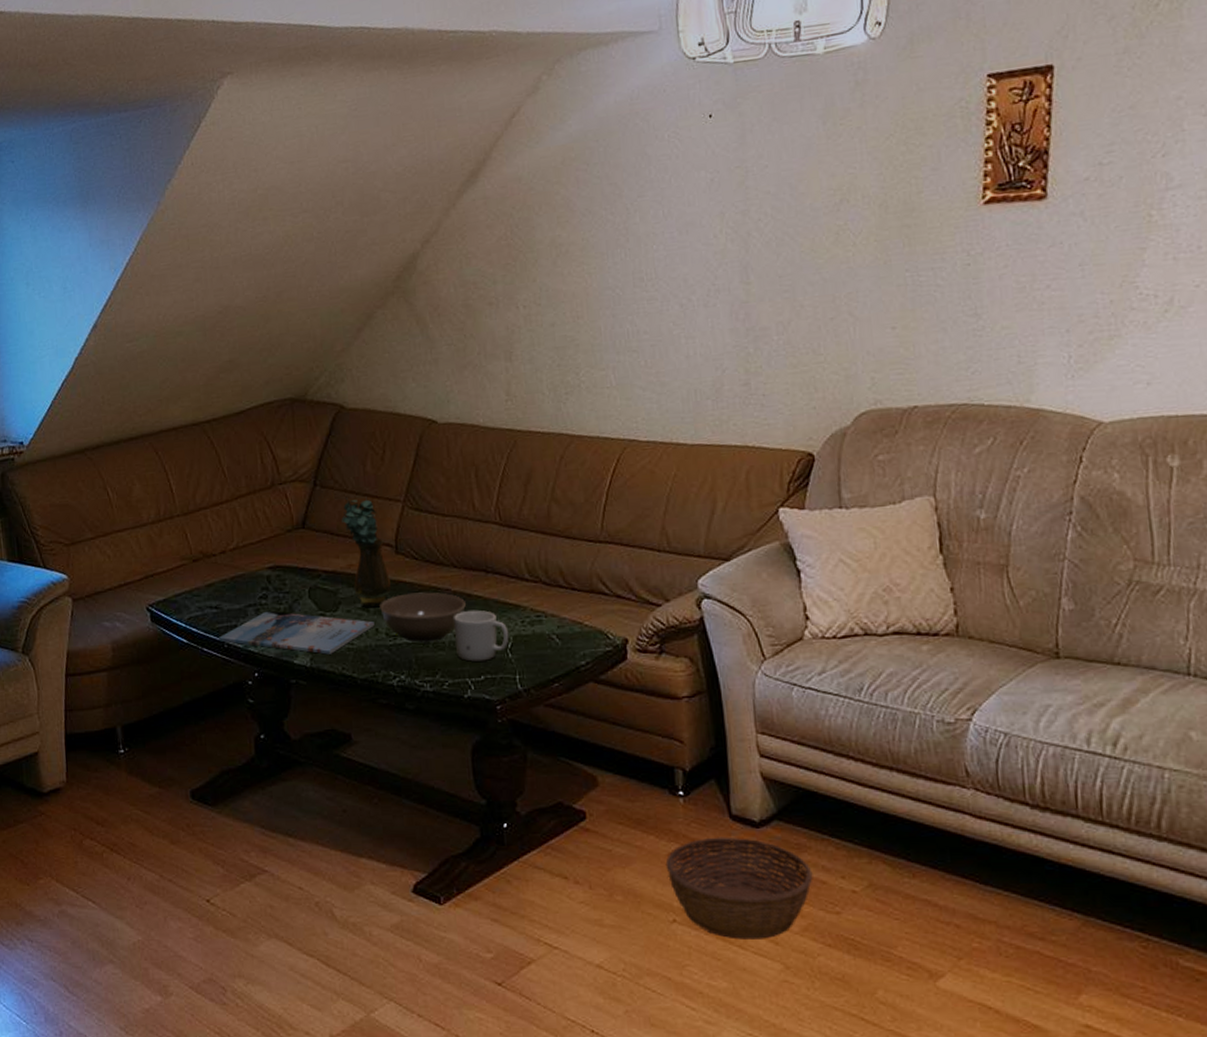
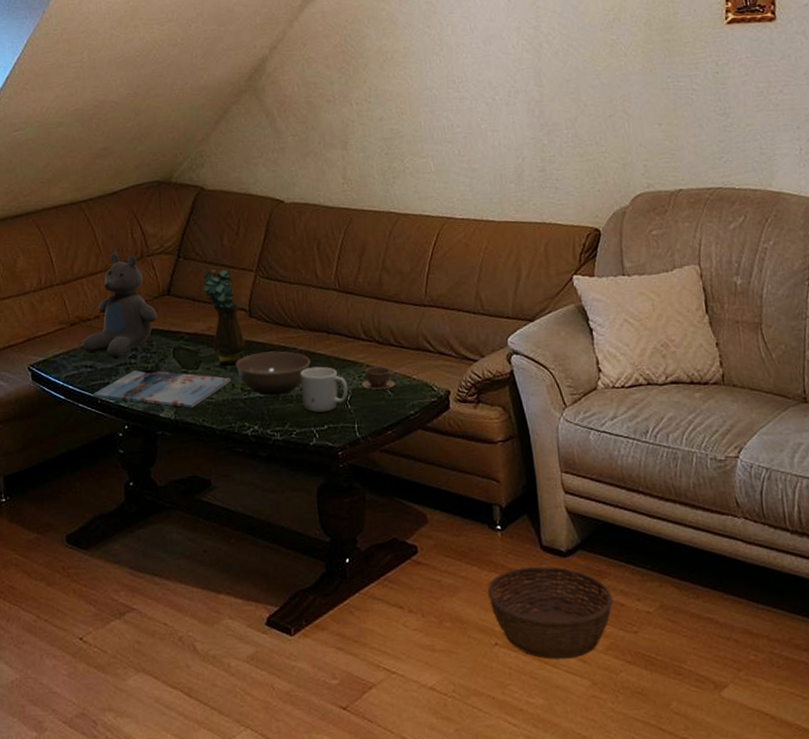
stuffed animal: none [206,480,291,598] -> present [82,252,158,358]
teacup: none [524,611,564,637] -> present [361,366,396,390]

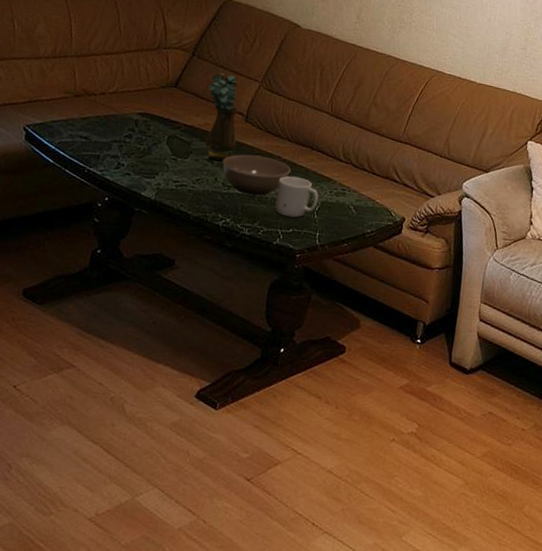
stuffed animal: present [82,252,158,358] -> none [81,38,161,134]
magazine: present [92,369,231,408] -> none [80,148,215,193]
teacup: present [361,366,396,390] -> none [331,185,362,207]
basket: present [487,566,614,659] -> none [396,378,498,460]

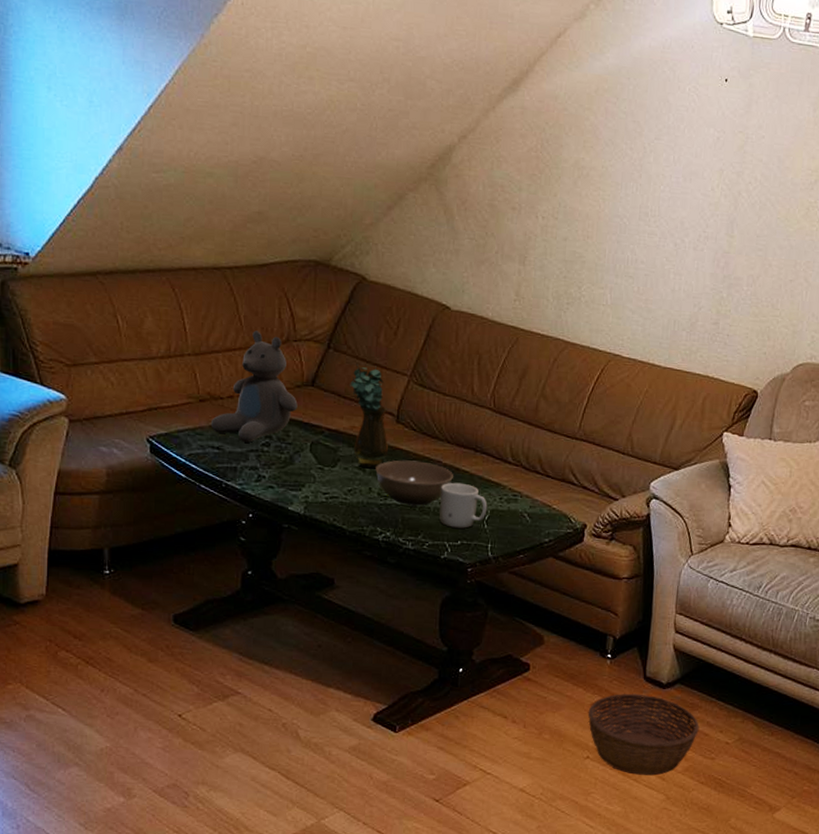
stuffed animal: none [81,38,161,134] -> present [210,330,298,443]
basket: none [396,378,498,460] -> present [588,693,699,775]

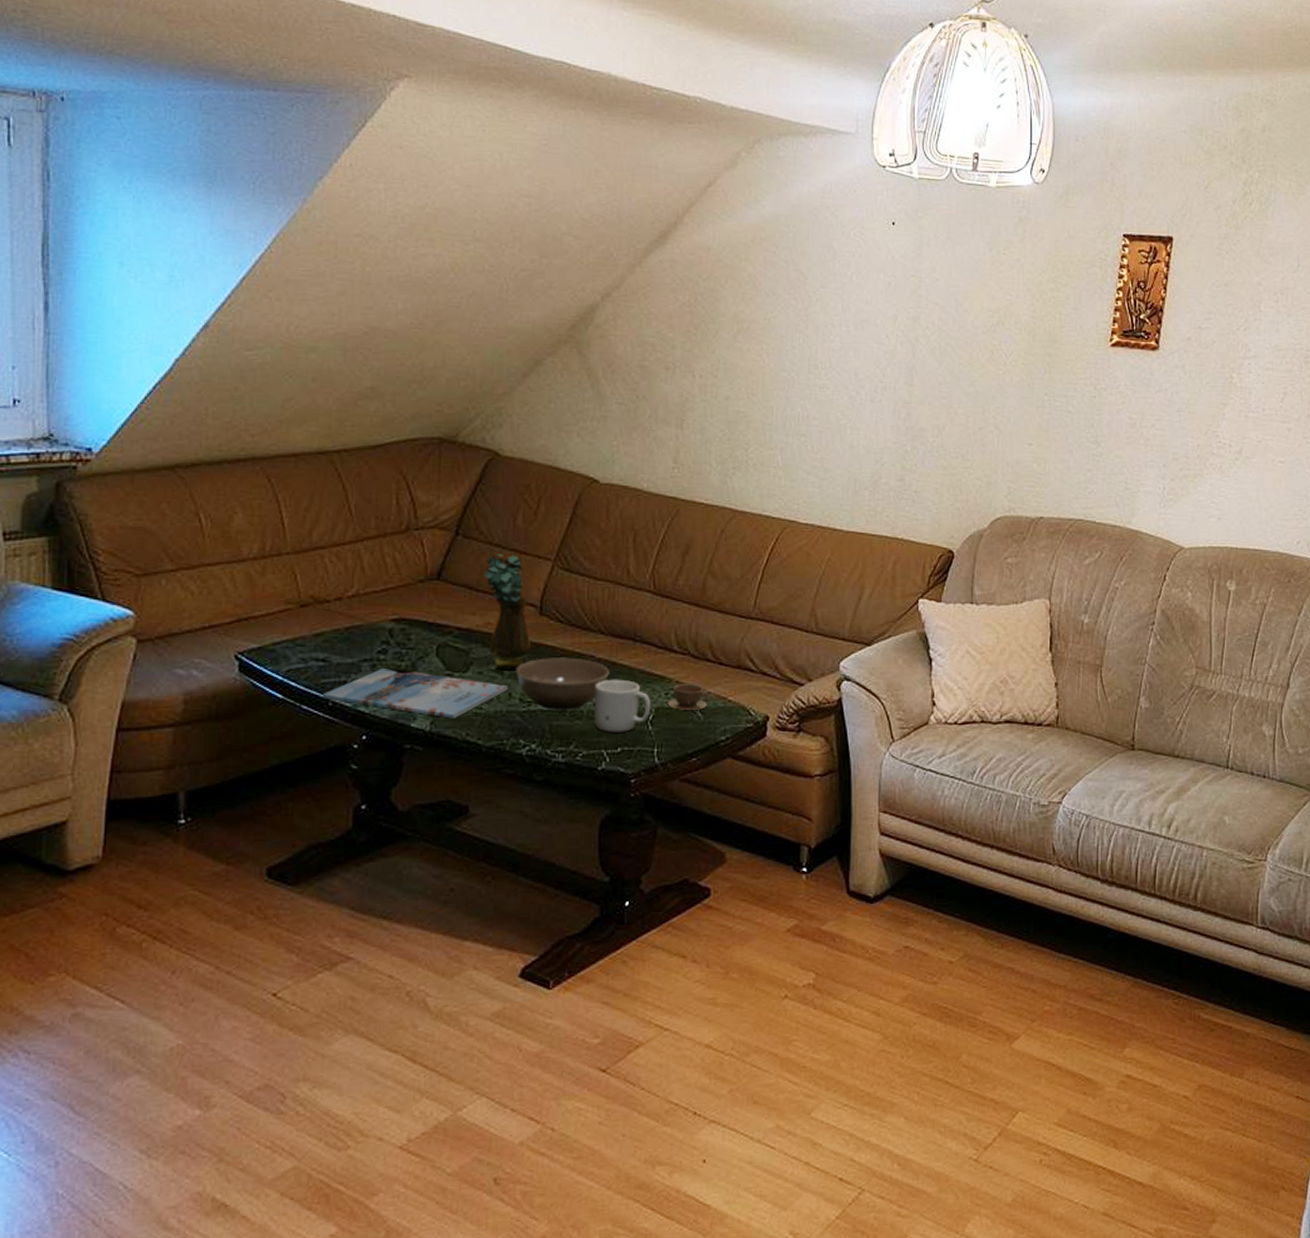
stuffed animal: present [210,330,298,443] -> none [314,520,421,651]
magazine: none [216,458,368,506] -> present [321,667,508,719]
teacup: none [501,491,536,514] -> present [667,684,708,710]
basket: present [588,693,699,775] -> none [783,912,916,1012]

